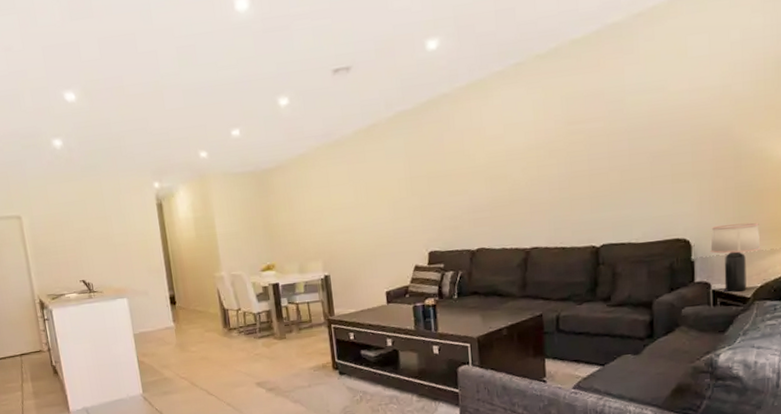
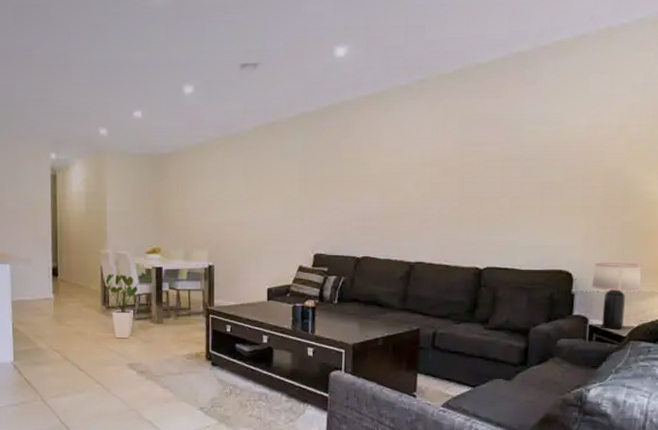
house plant: none [223,289,271,359] -> present [105,271,152,339]

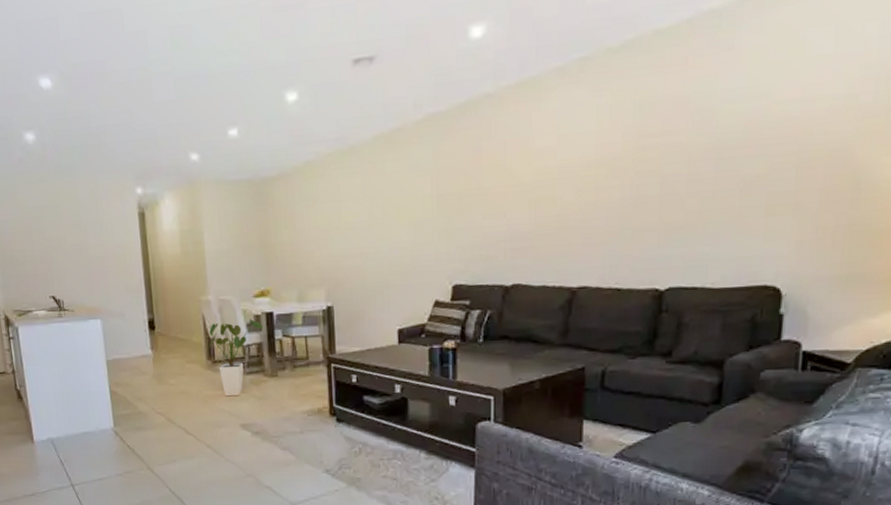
table lamp: present [591,261,642,331] -> none [806,270,874,356]

